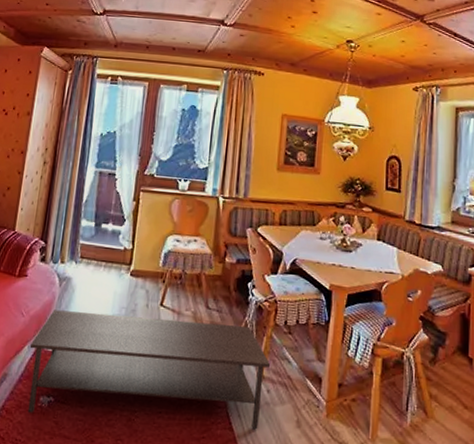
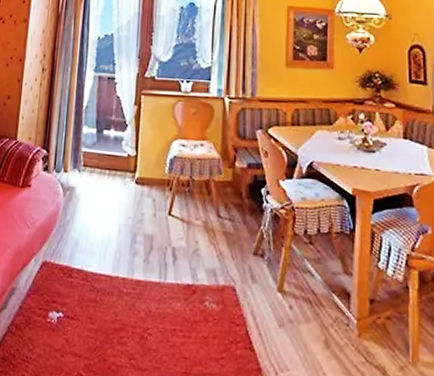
coffee table: present [27,310,271,430] -> none [36,221,292,350]

